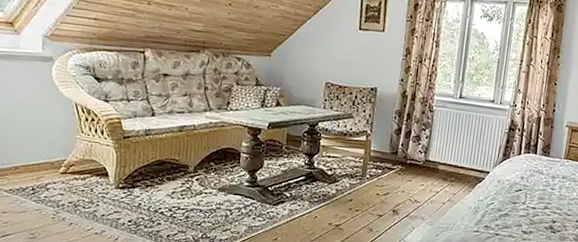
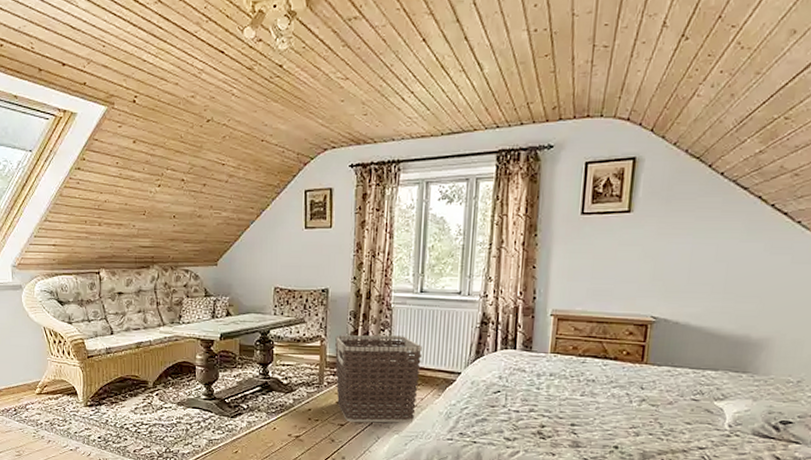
clothes hamper: none [377,131,458,215] -> present [335,335,422,423]

